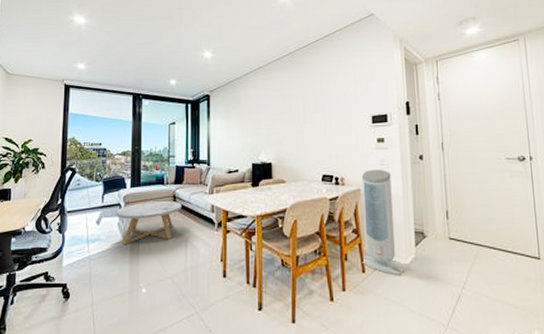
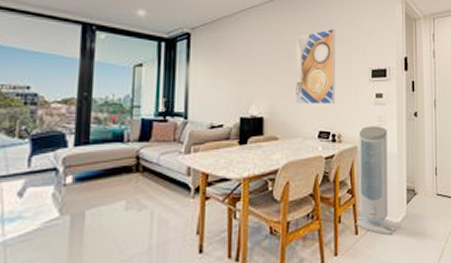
coffee table: present [116,200,182,245] -> none [50,162,148,223]
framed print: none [297,80,336,151] -> present [295,28,335,105]

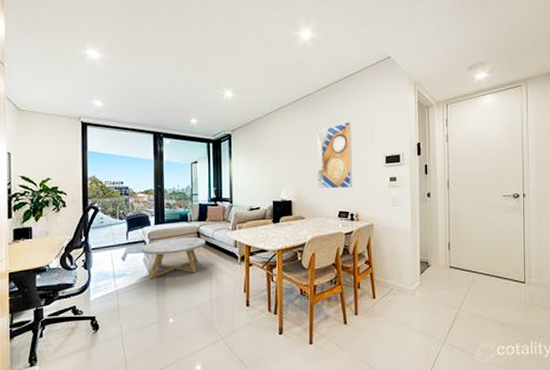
coffee table: none [50,162,148,223] -> present [141,237,206,279]
air purifier: present [353,126,395,235] -> none [371,206,409,301]

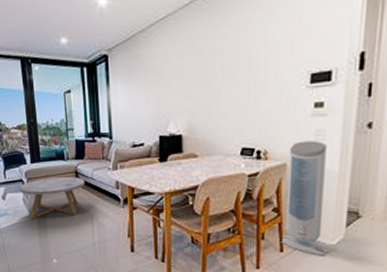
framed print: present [316,121,352,189] -> none [215,27,264,120]
air purifier: none [371,206,409,301] -> present [278,141,329,257]

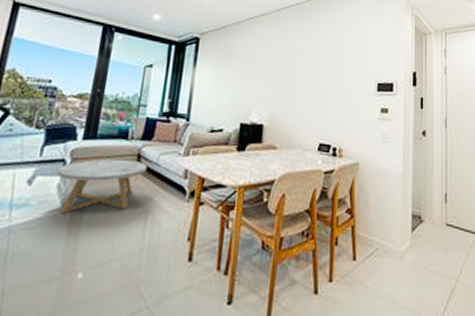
air purifier: present [278,141,329,257] -> none [351,142,398,266]

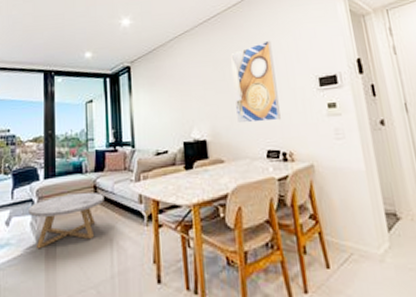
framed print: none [297,39,341,117] -> present [229,40,281,124]

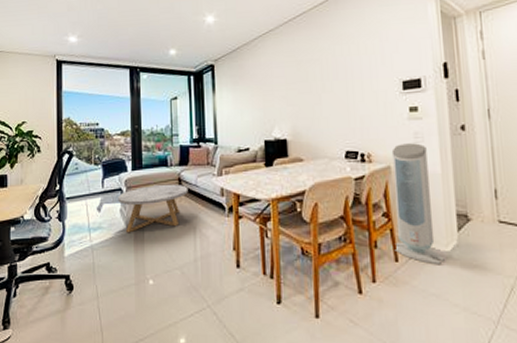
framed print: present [229,40,281,124] -> none [313,41,361,124]
air purifier: none [313,140,378,271] -> present [391,143,445,265]

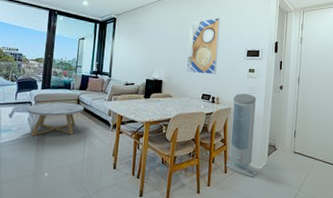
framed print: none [313,41,361,124] -> present [186,17,220,75]

